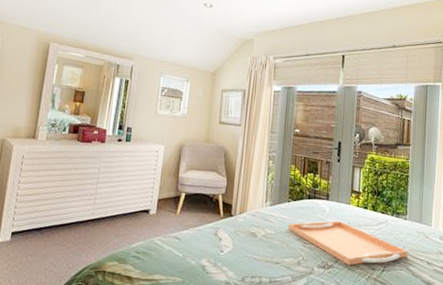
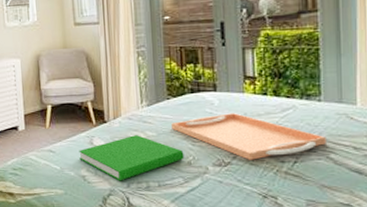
book: none [202,231,296,274] -> present [79,135,184,181]

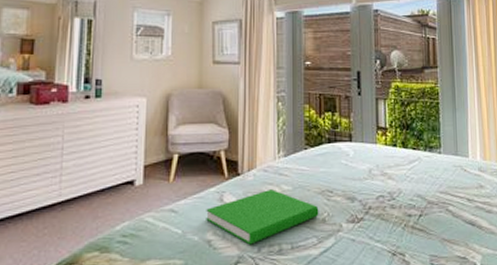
serving tray: present [172,113,326,160] -> none [308,165,446,215]

